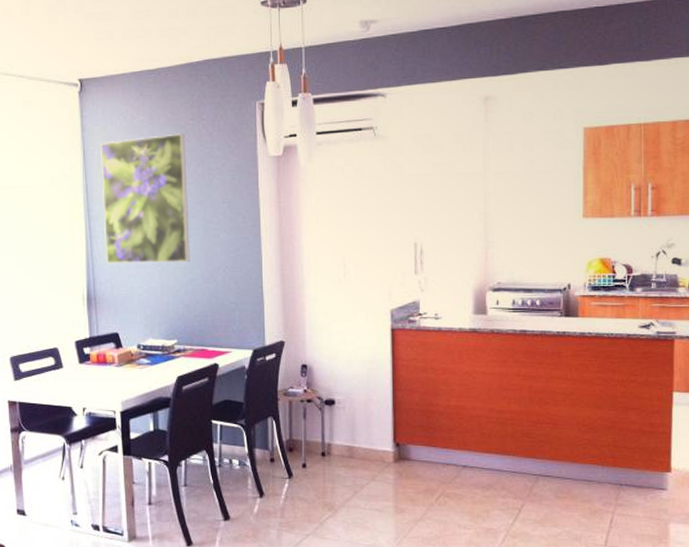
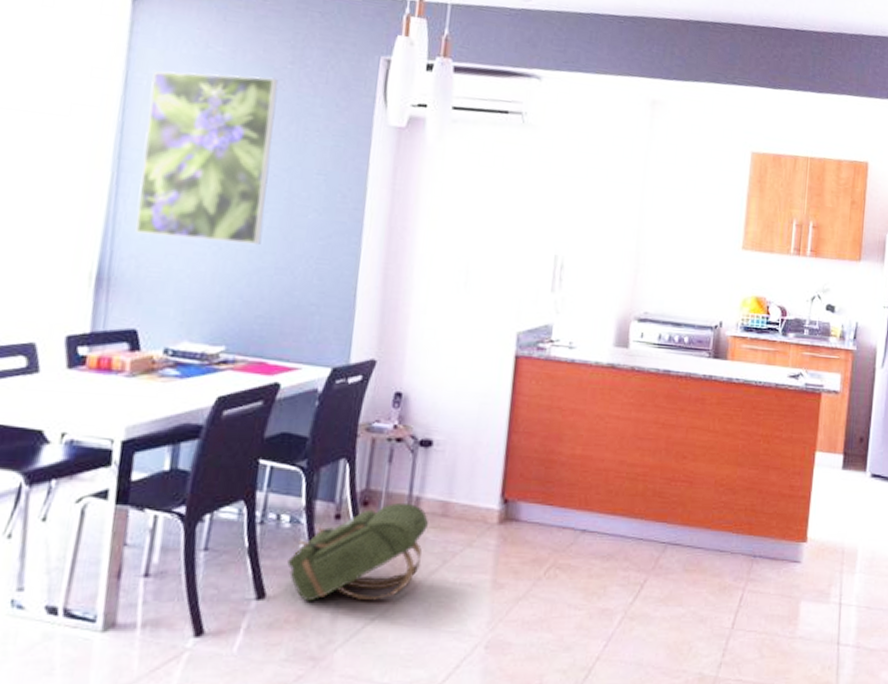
backpack: none [241,448,340,523] -> present [287,502,429,602]

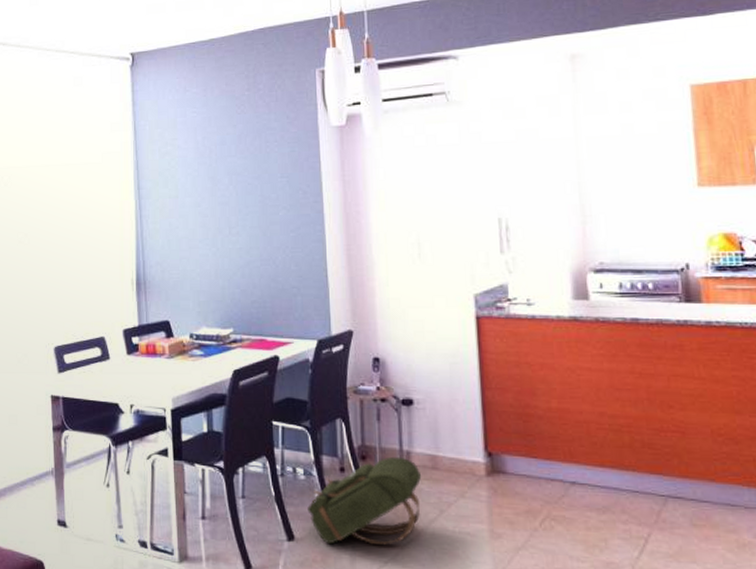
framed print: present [135,70,278,244] -> none [152,105,247,245]

